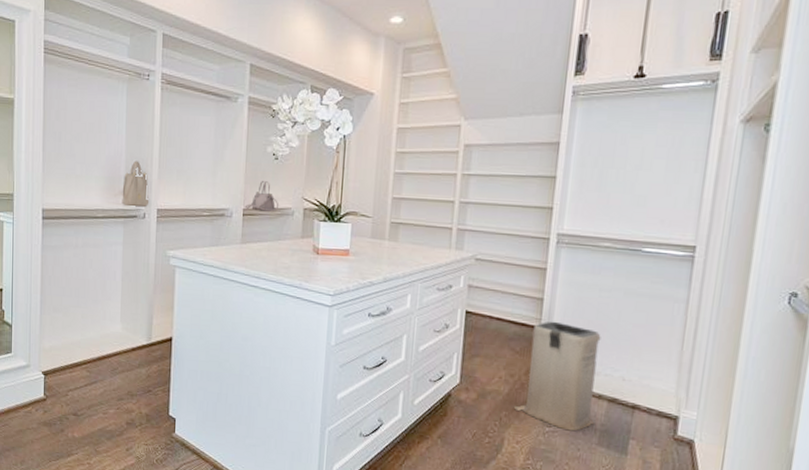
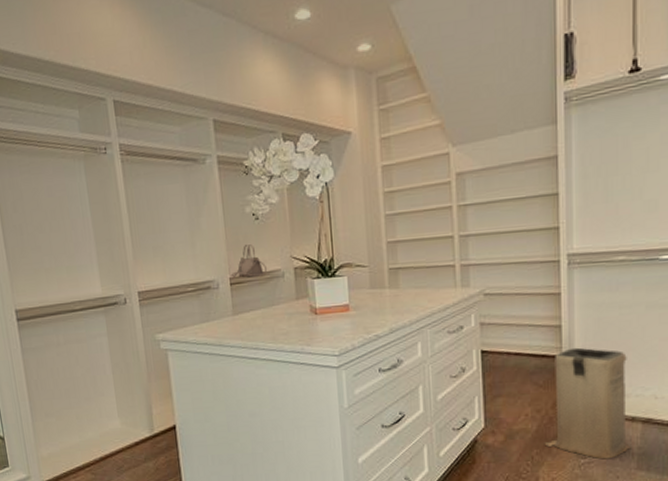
handbag: present [122,161,149,206] -> none [96,243,128,293]

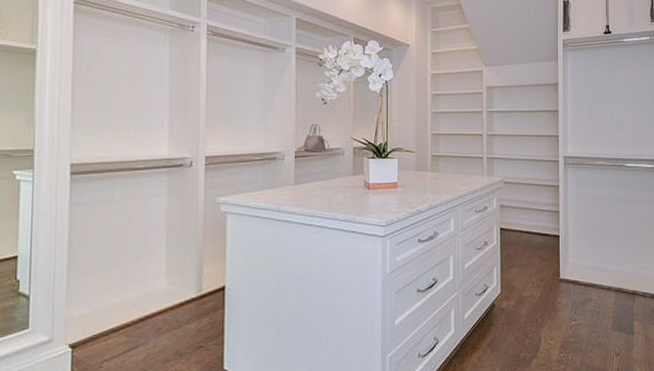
laundry basket: present [544,347,632,460] -> none [545,229,608,322]

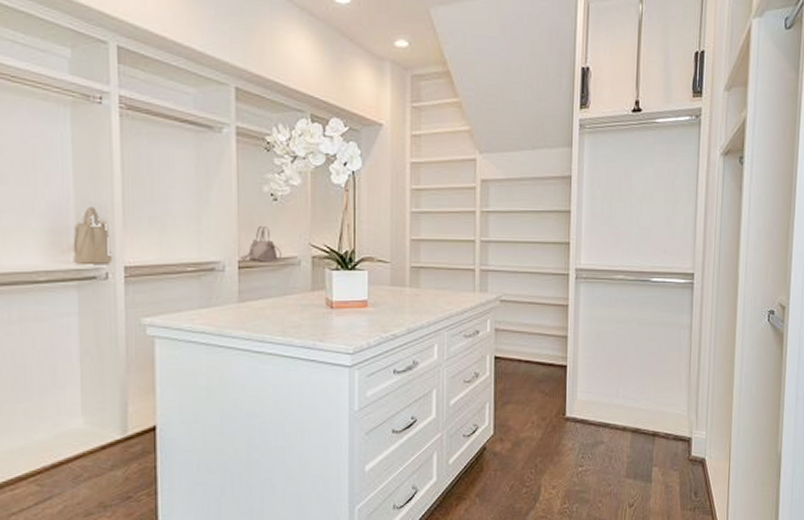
handbag: none [165,109,196,155] -> present [73,206,111,264]

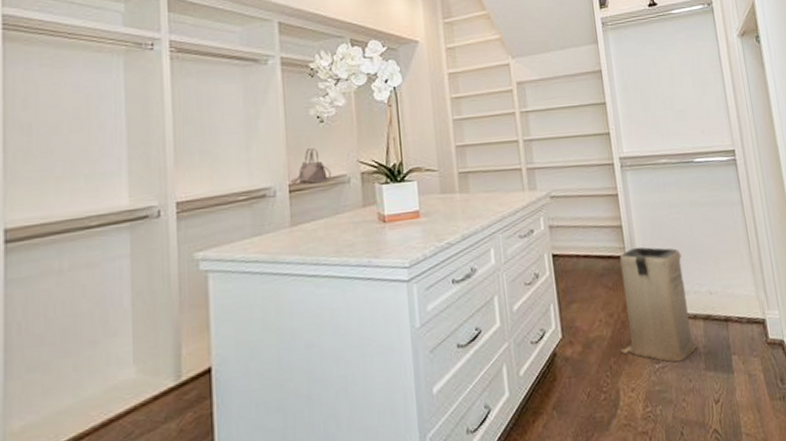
handbag: present [73,206,111,264] -> none [125,147,163,205]
laundry basket: none [547,358,622,468] -> present [619,247,698,363]

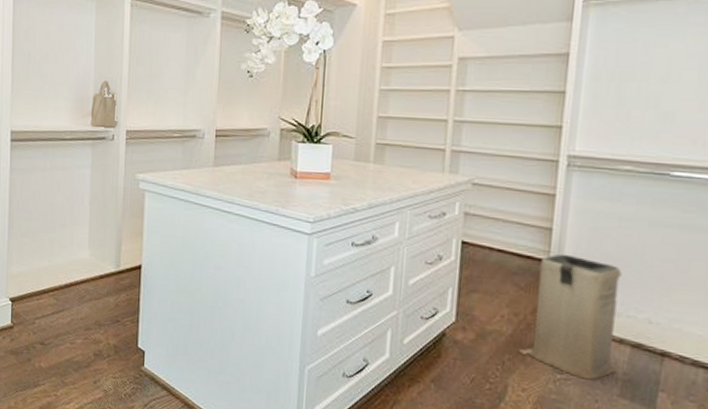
handbag: none [125,147,163,205] -> present [90,80,118,128]
handbag: present [290,148,332,184] -> none [217,100,254,133]

